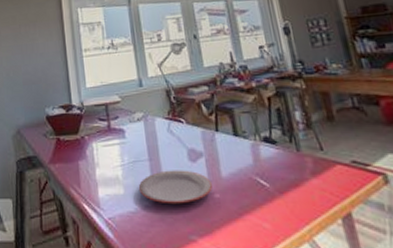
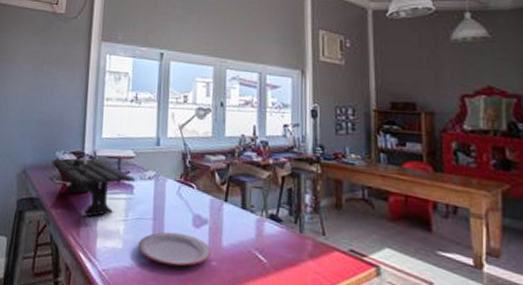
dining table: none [42,103,126,167] -> present [51,151,136,217]

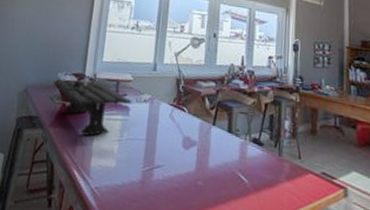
plate: present [137,231,211,267] -> none [129,152,198,186]

